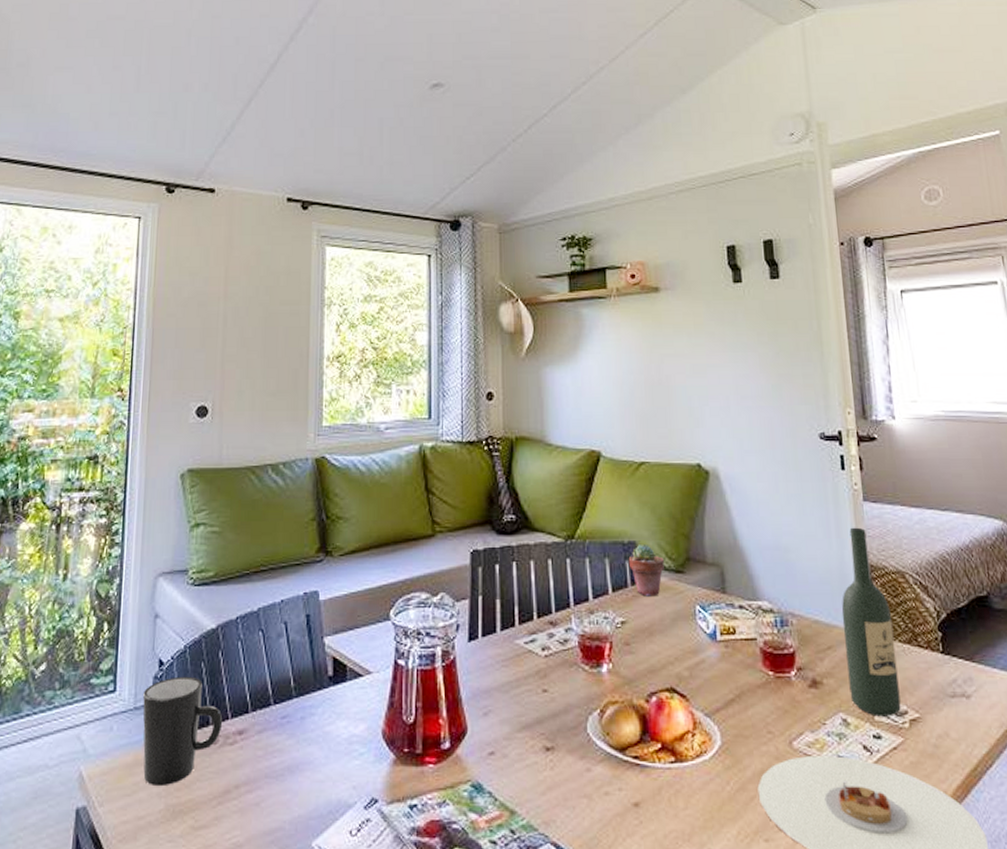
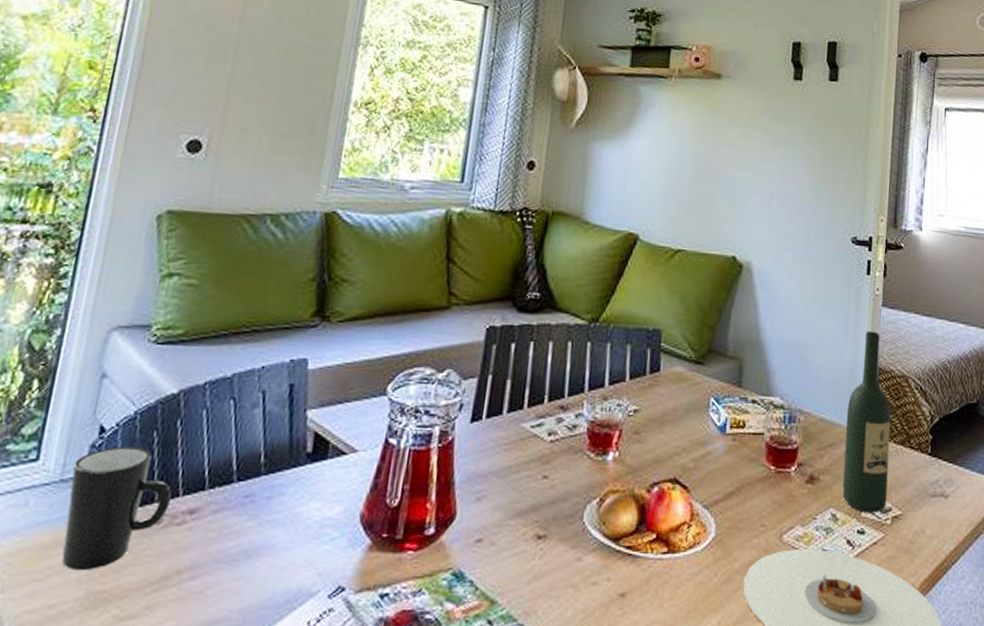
potted succulent: present [628,545,664,597] -> none [650,333,686,386]

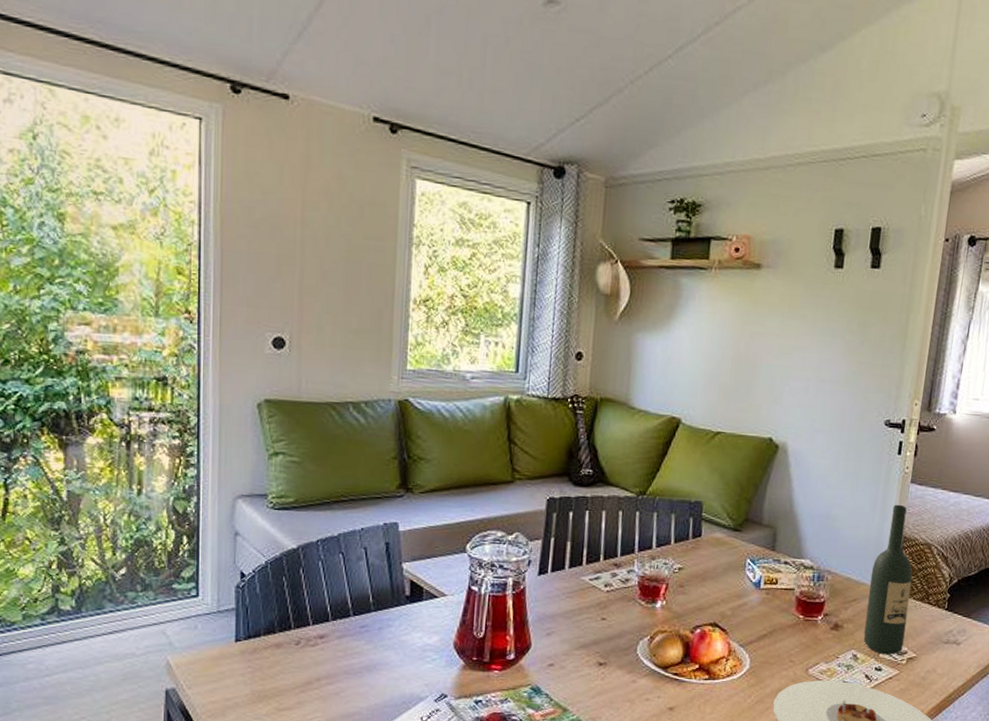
mug: present [62,446,172,570] -> none [226,587,305,675]

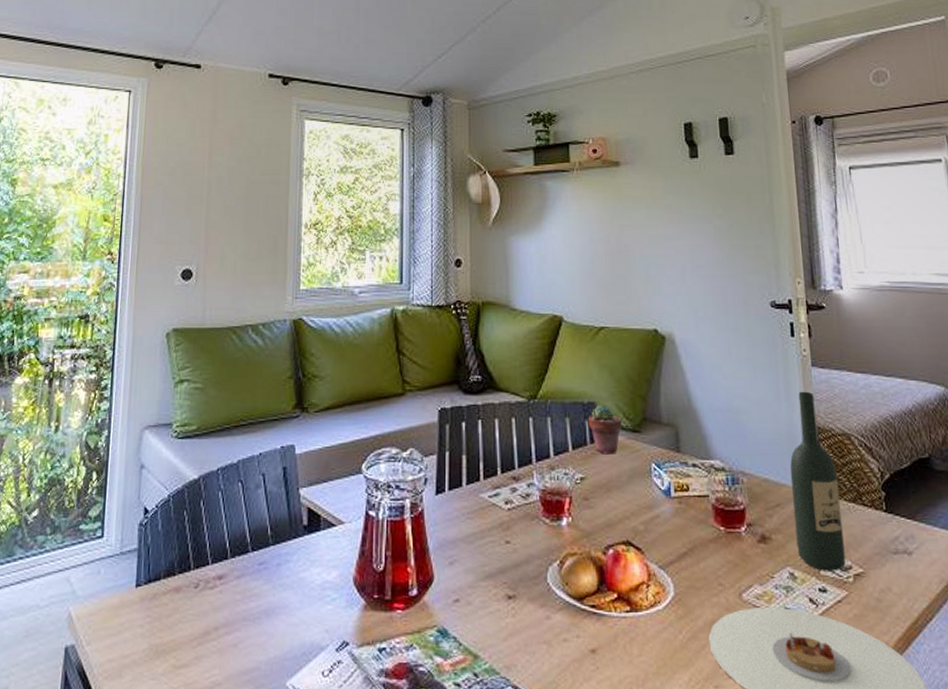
potted succulent: none [692,505,725,549] -> present [588,405,622,455]

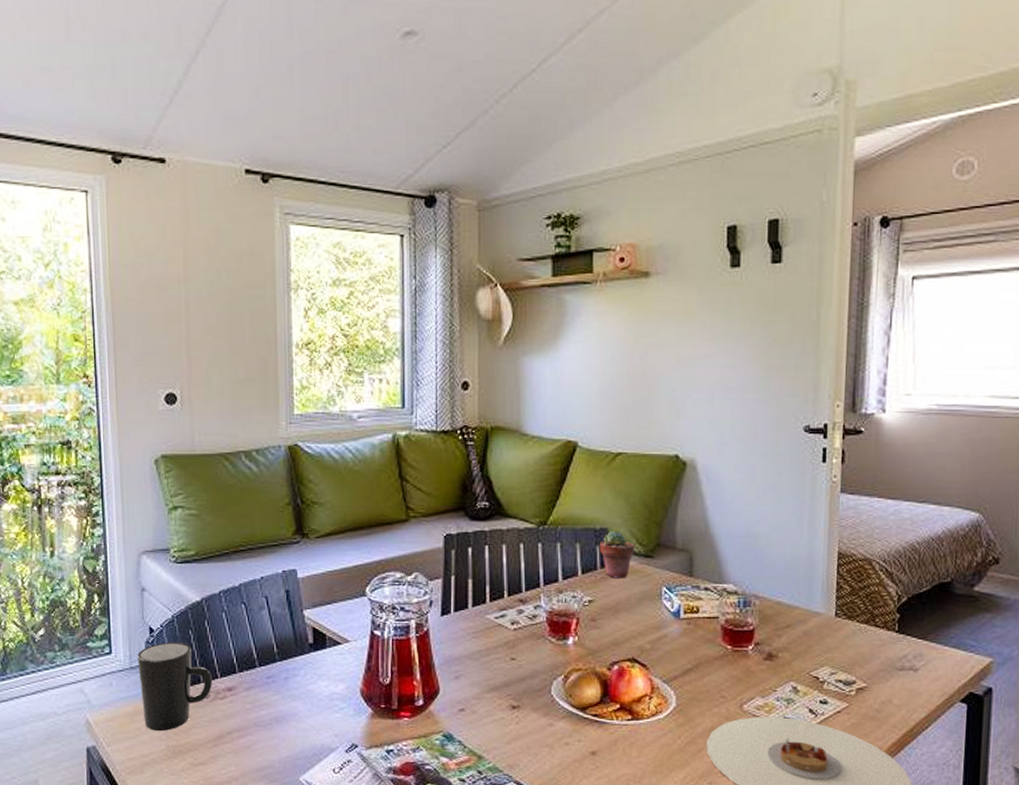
mug: none [128,524,204,626] -> present [137,642,213,731]
wine bottle: present [790,391,846,571] -> none [803,517,853,686]

